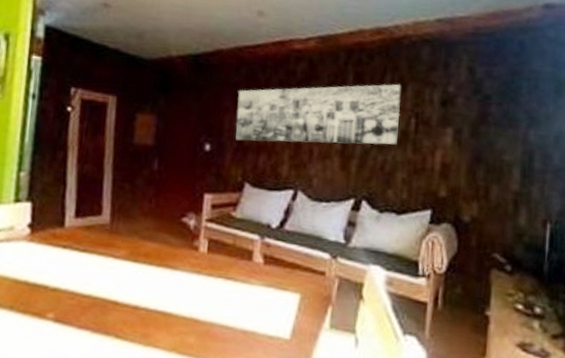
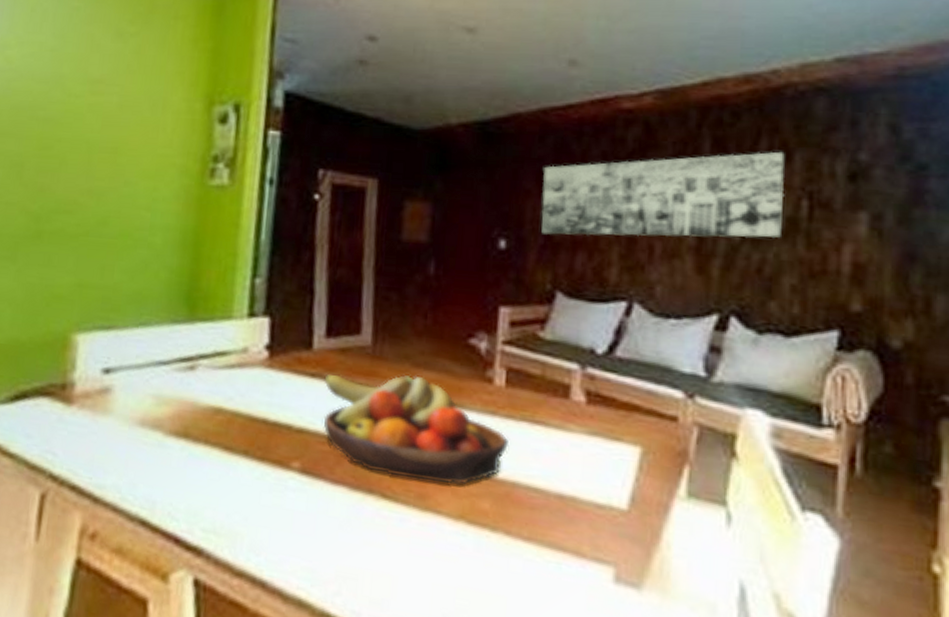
fruit bowl: none [72,245,209,326] -> present [324,374,510,485]

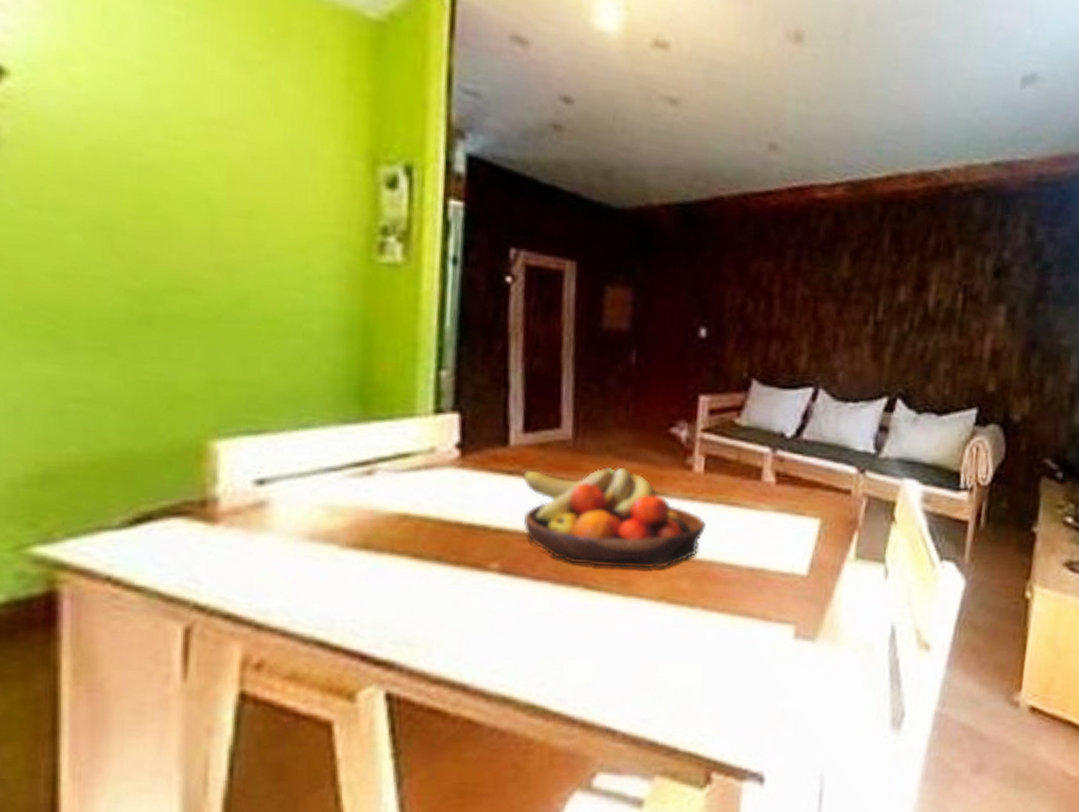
wall art: present [541,151,785,238] -> none [740,247,948,327]

